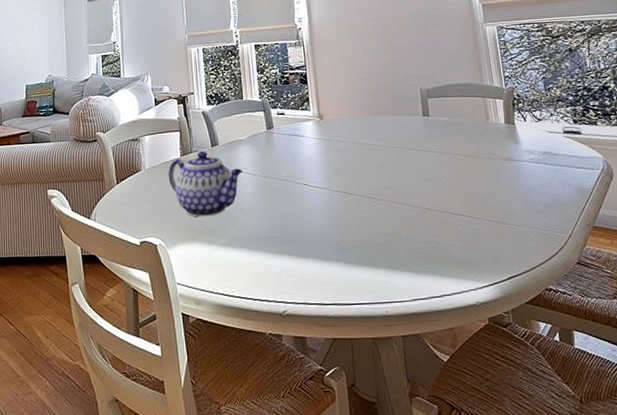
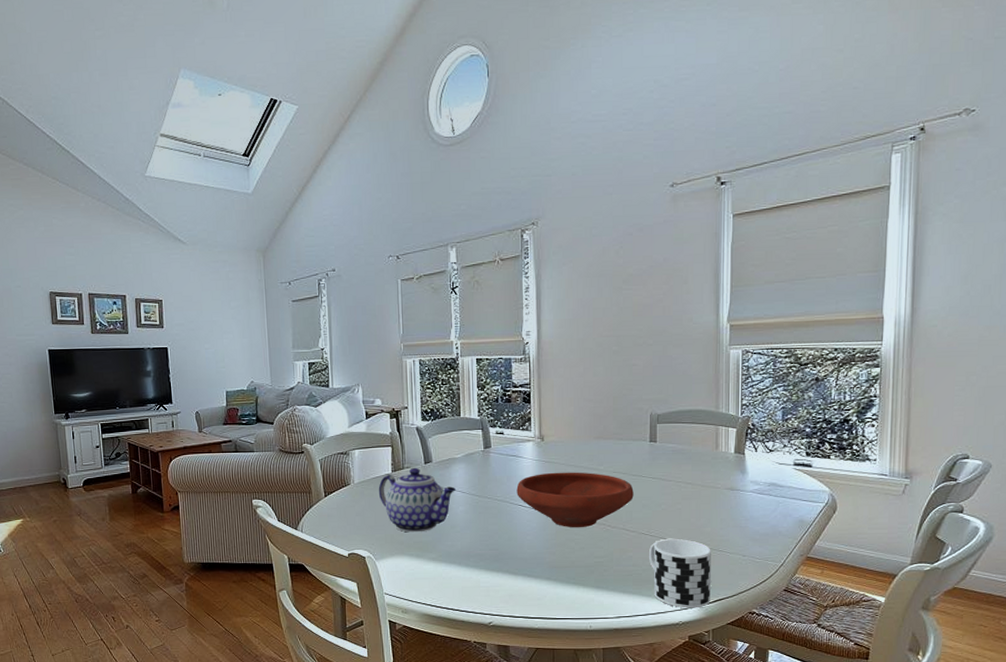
bowl: none [300,148,415,206] -> present [516,472,634,528]
cup: none [436,213,505,288] -> present [649,539,711,608]

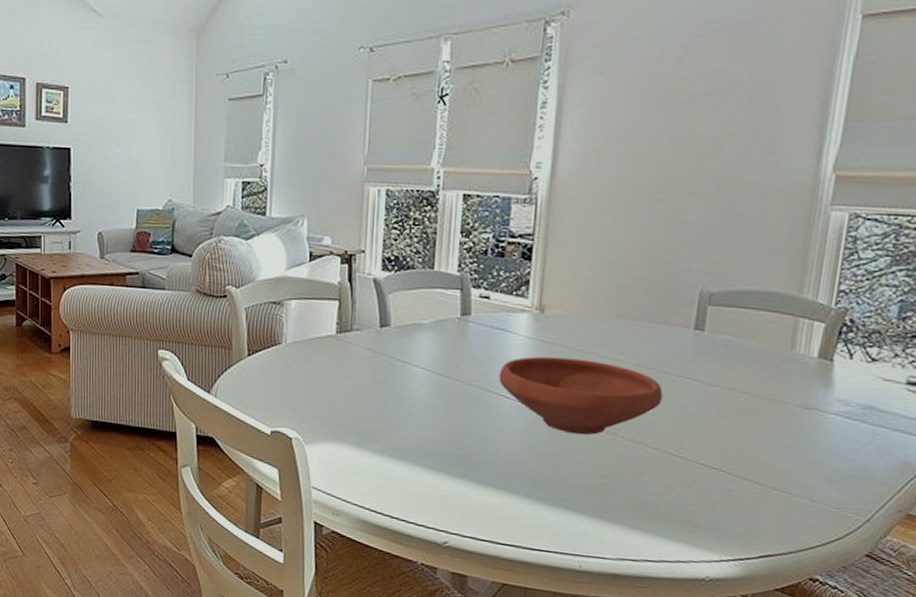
teapot: present [378,467,457,533] -> none [316,330,419,416]
cup: present [649,539,711,608] -> none [673,464,765,563]

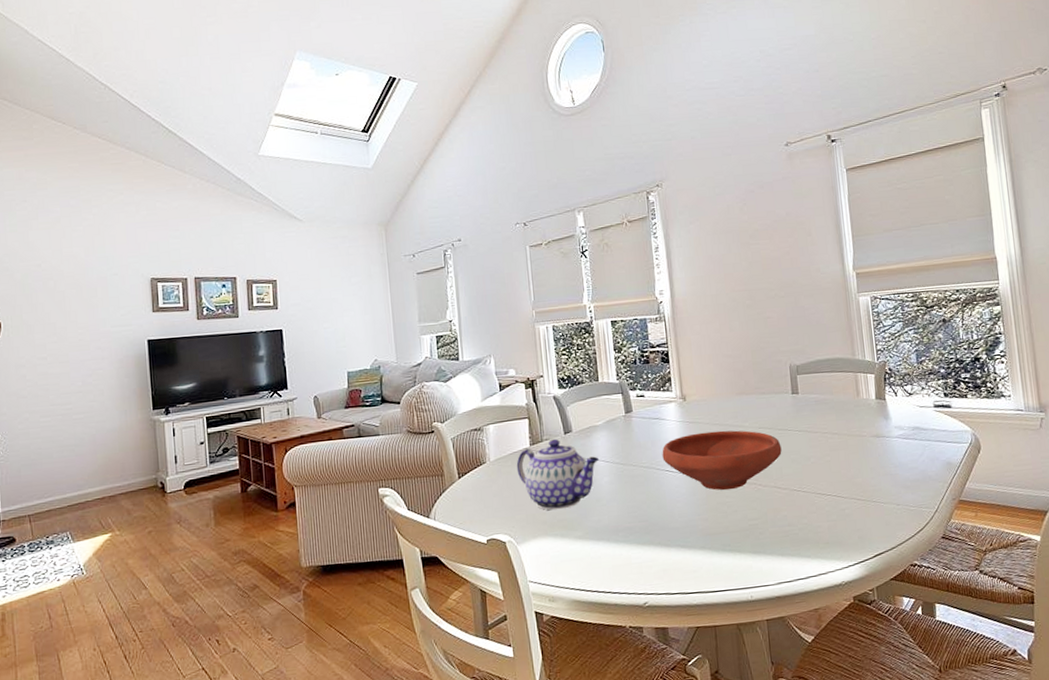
teapot: none [316,330,419,416] -> present [516,438,600,511]

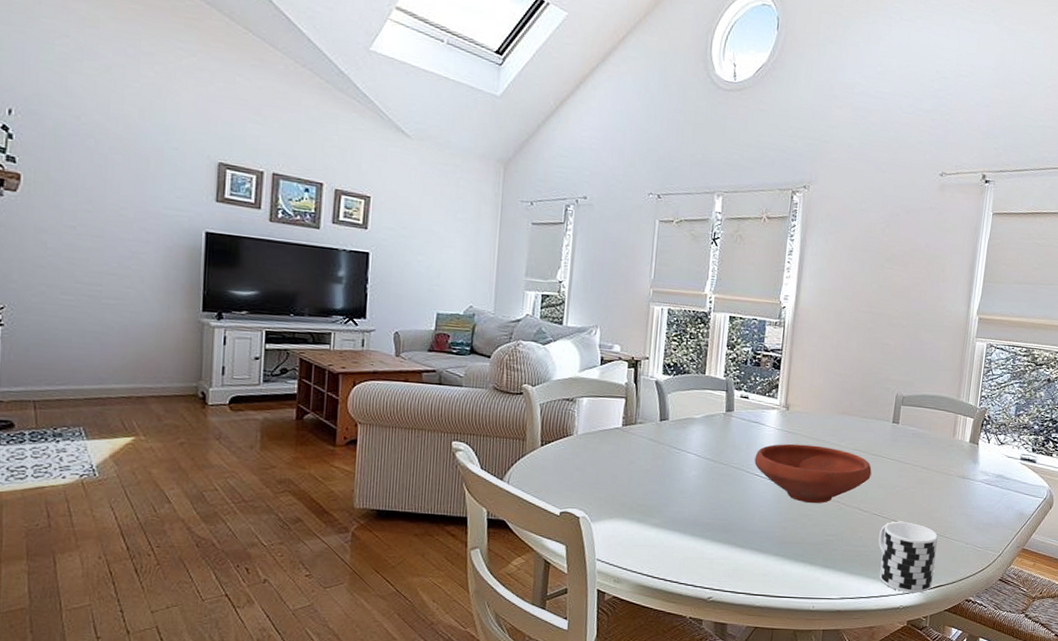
teapot: present [516,438,600,511] -> none [604,423,691,495]
cup: none [803,492,871,567] -> present [878,522,938,593]

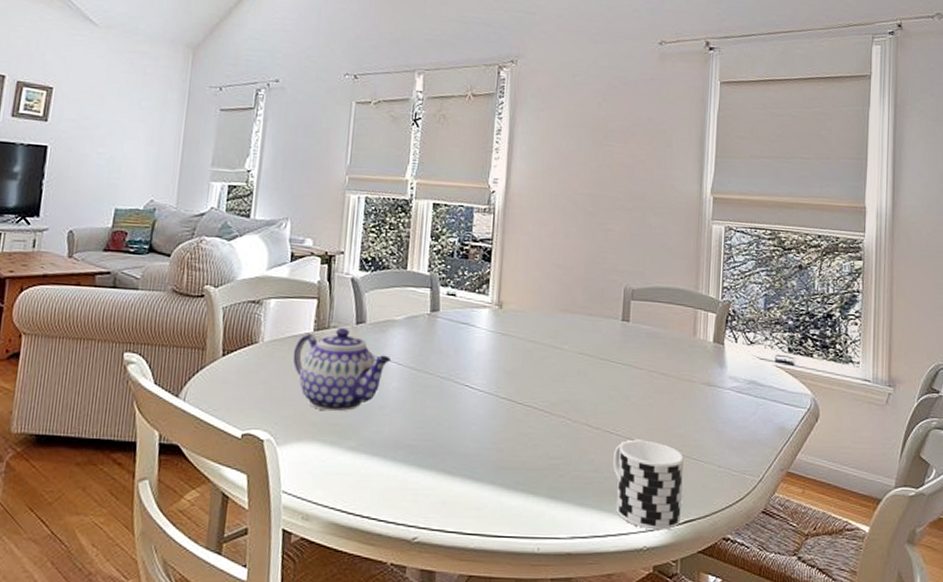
teapot: none [604,423,691,495] -> present [292,327,392,412]
bowl: present [754,443,872,504] -> none [464,347,601,420]

